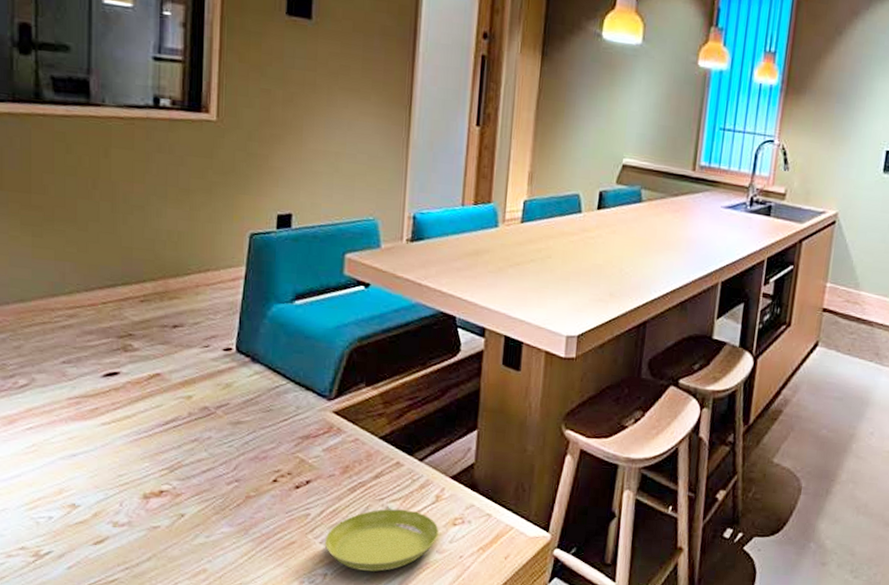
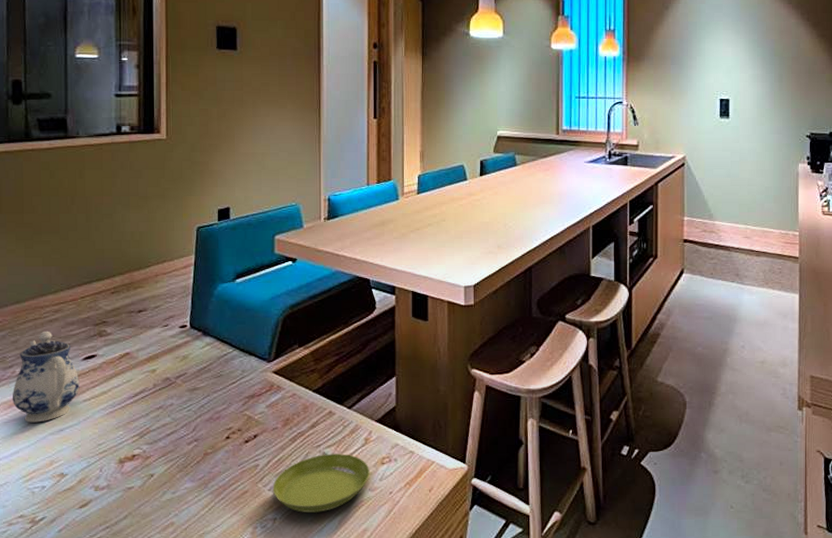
teapot: none [13,338,98,444] -> present [12,331,80,423]

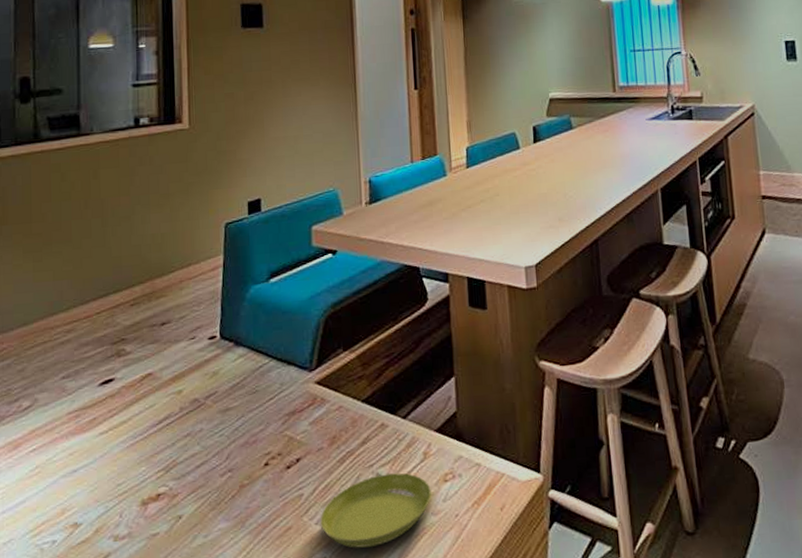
teapot: present [12,331,80,423] -> none [17,354,96,465]

